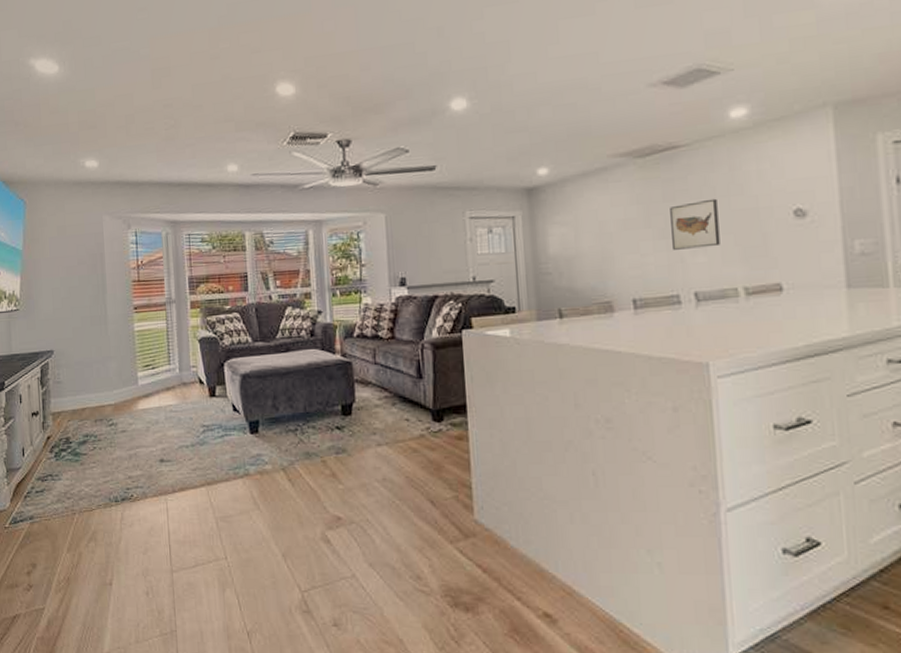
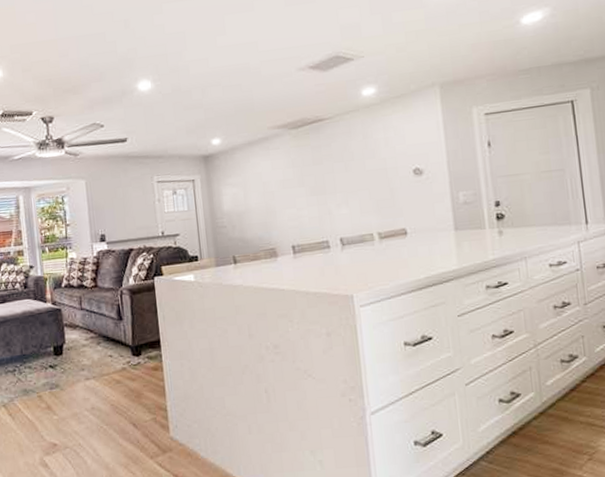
wall art: present [670,198,720,250] -> none [318,161,359,204]

